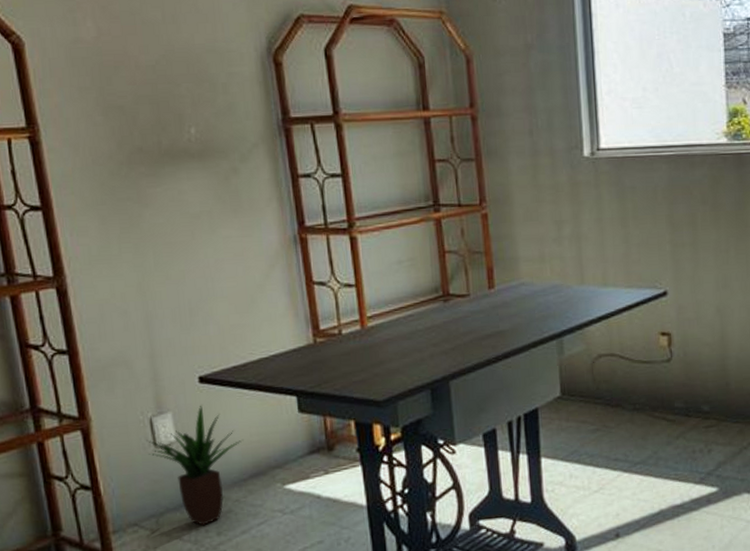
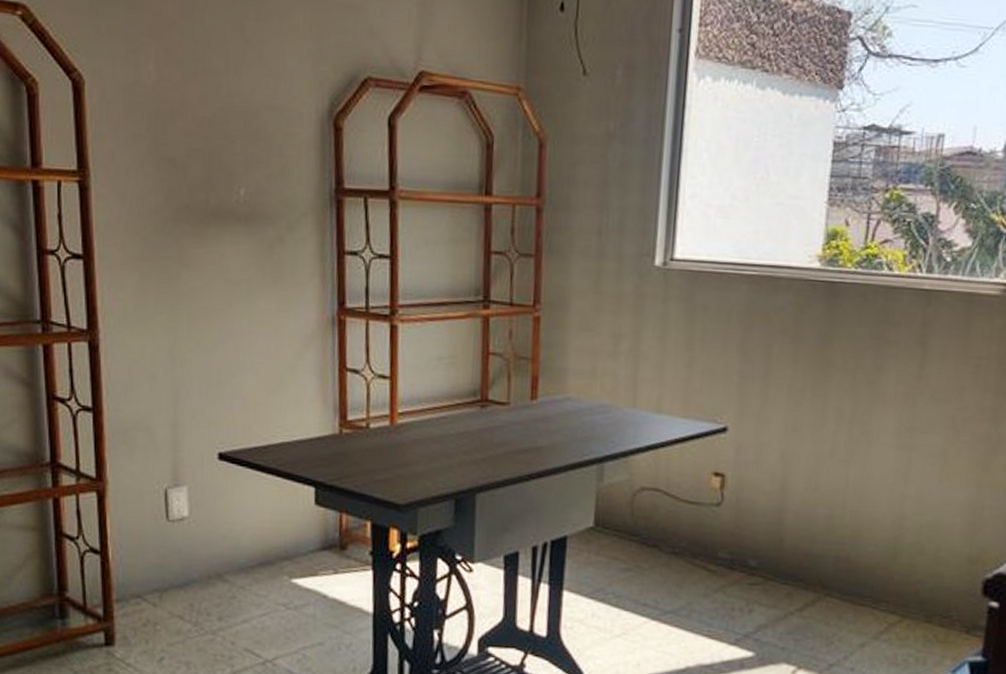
potted plant: present [146,405,244,525] -> none [159,482,256,608]

